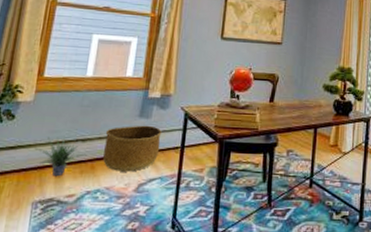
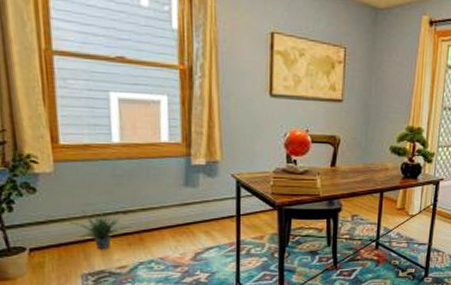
basket: present [103,125,162,172] -> none [148,194,213,242]

